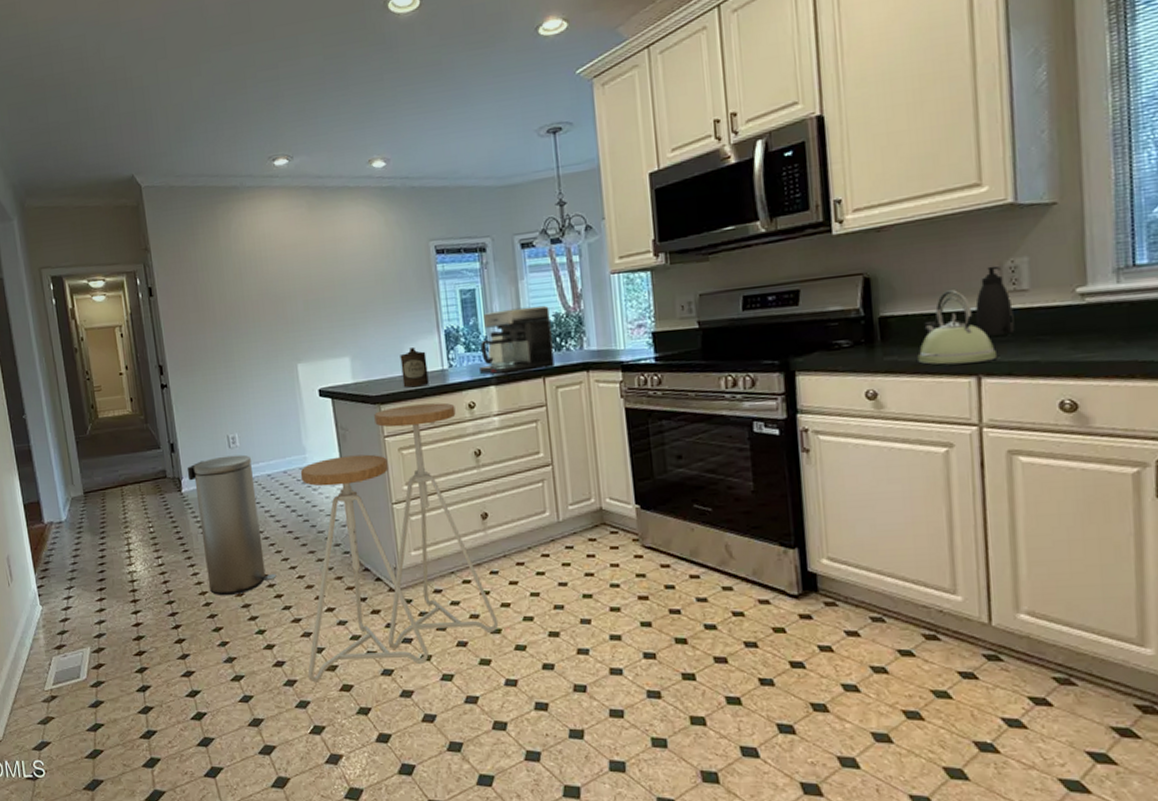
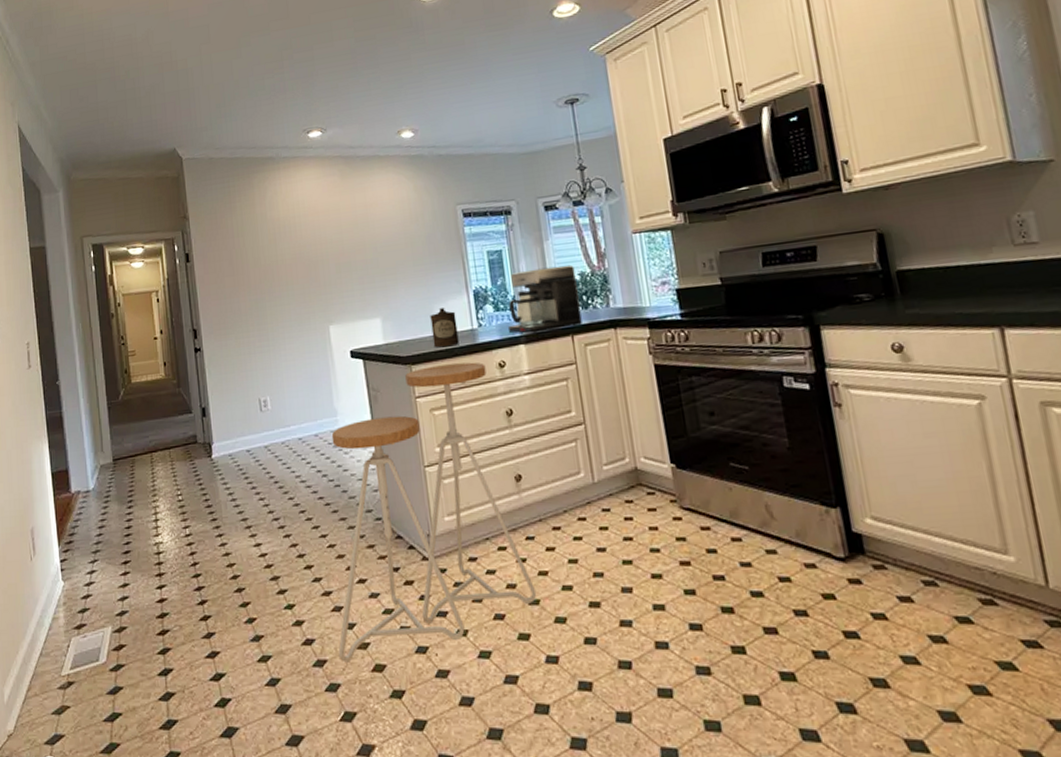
pedal bin: present [187,454,277,595] -> none [217,418,307,567]
kettle: present [916,290,998,366] -> none [937,243,1018,318]
soap dispenser: present [975,265,1015,336] -> none [988,220,1031,288]

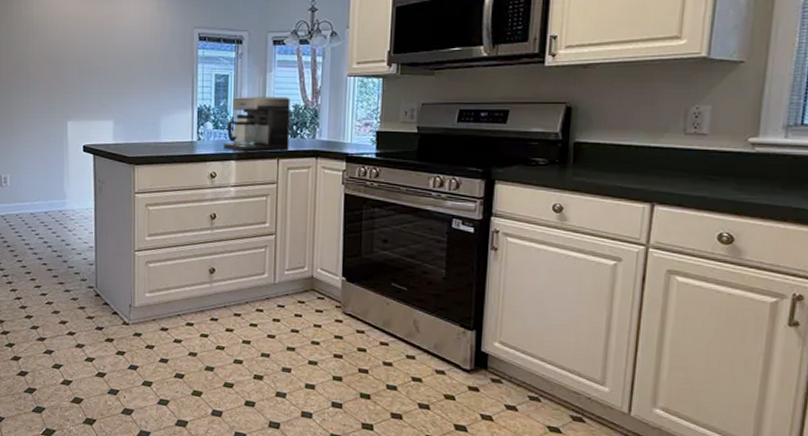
bar stool: present [331,362,537,663] -> none [46,168,213,393]
canister: present [430,308,459,348] -> none [156,119,179,154]

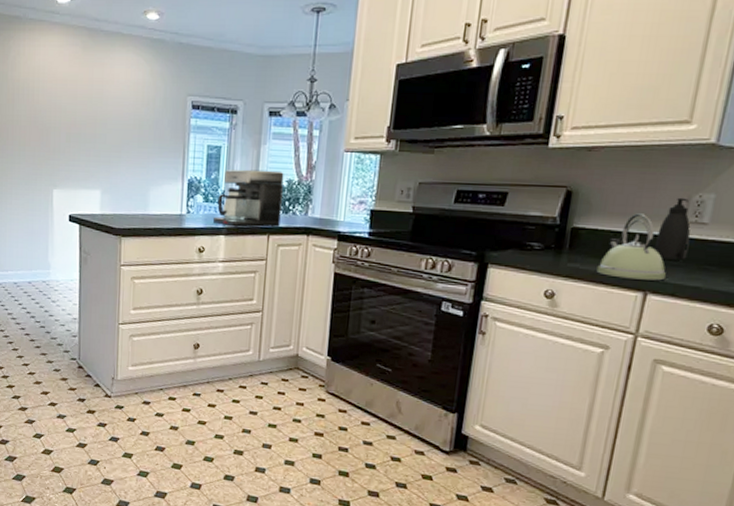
kettle: none [600,126,672,193] -> present [595,213,668,281]
soap dispenser: none [656,110,692,171] -> present [653,197,691,260]

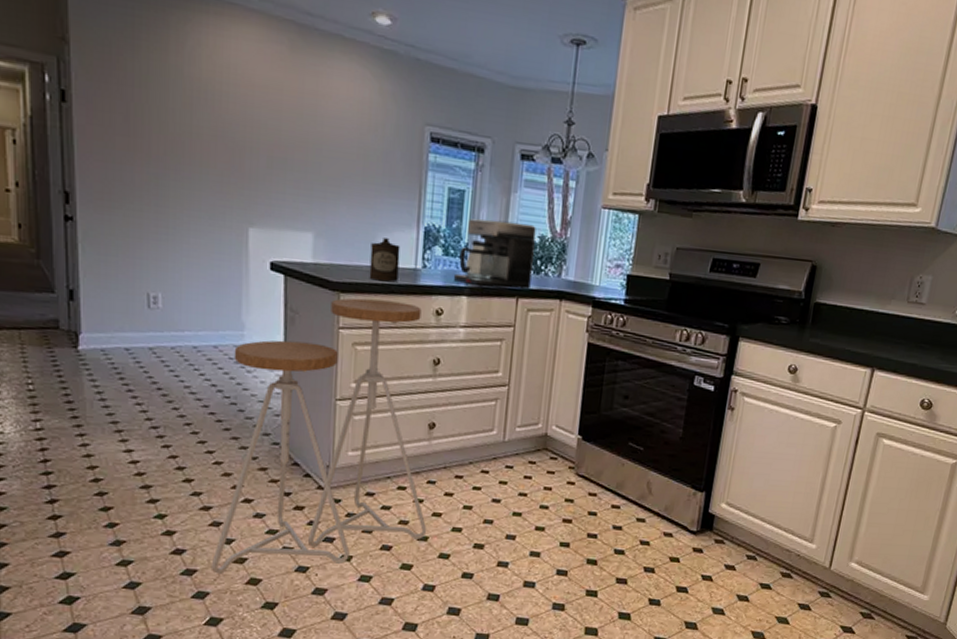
bar stool: none [26,240,194,462] -> present [211,298,427,574]
canister: none [144,191,169,227] -> present [369,238,400,282]
kettle: present [595,213,668,281] -> none [832,291,892,358]
soap dispenser: present [653,197,691,260] -> none [881,277,912,338]

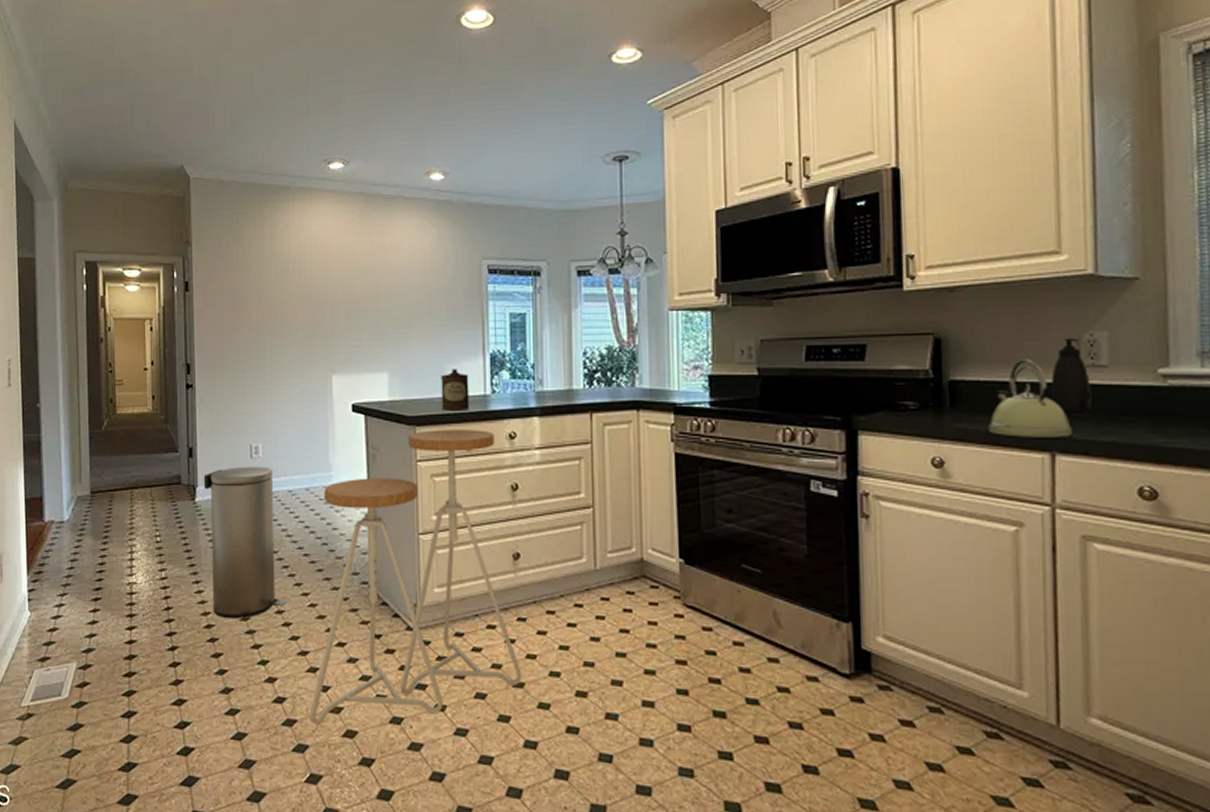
pedal bin: none [88,316,189,473] -> present [203,466,287,618]
coffee maker: present [454,219,536,290] -> none [524,337,603,407]
kettle: none [832,291,892,358] -> present [986,359,1074,439]
soap dispenser: none [881,277,912,338] -> present [1050,337,1092,411]

